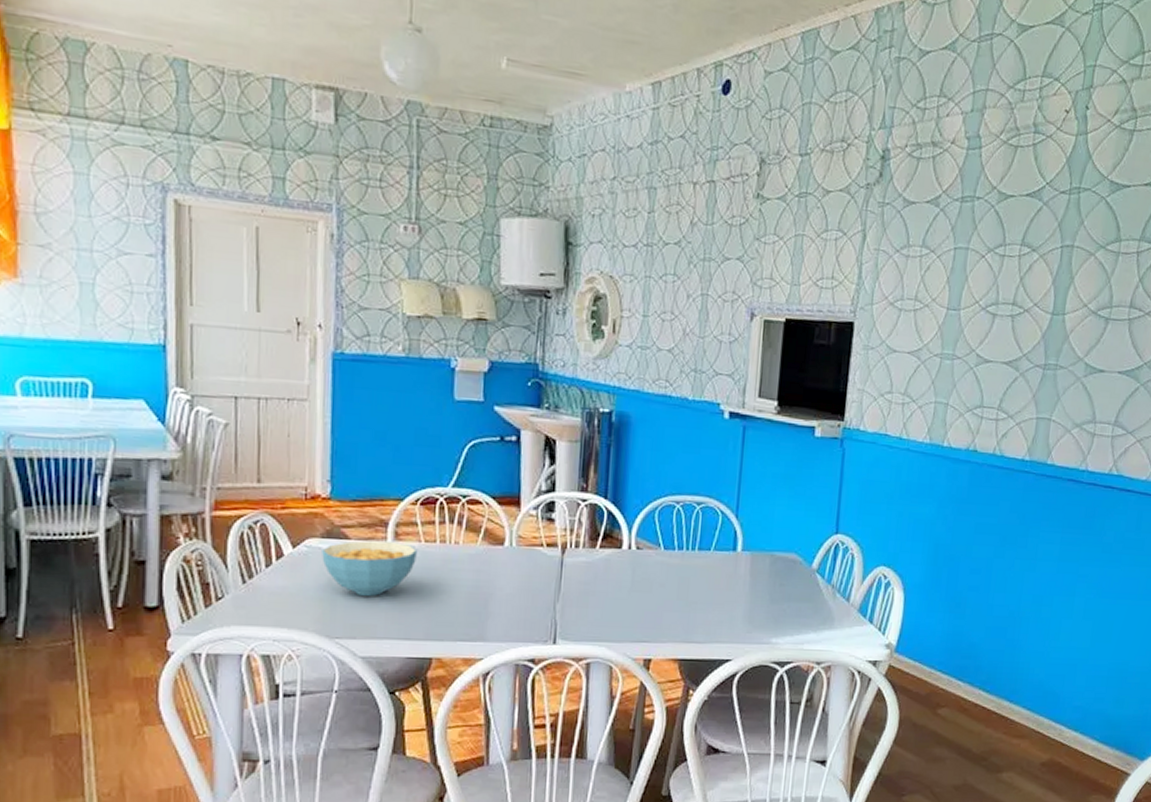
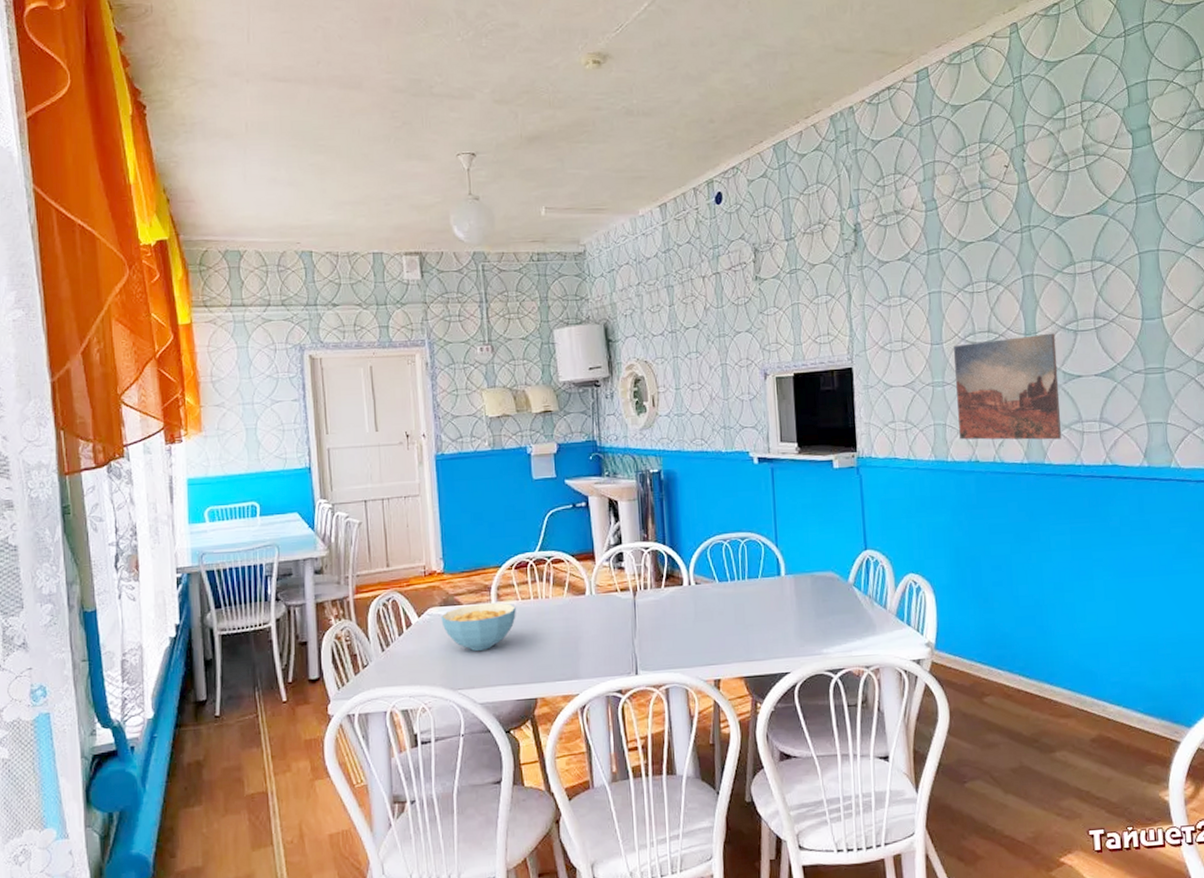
wall art: none [961,314,1085,439] -> present [954,333,1061,440]

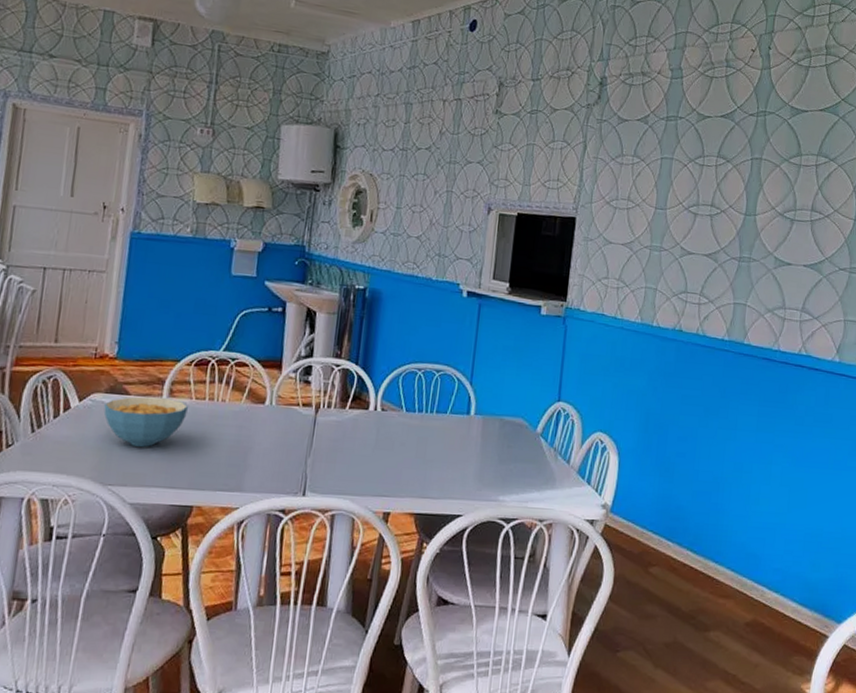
wall art: present [954,333,1061,440] -> none [668,213,773,322]

